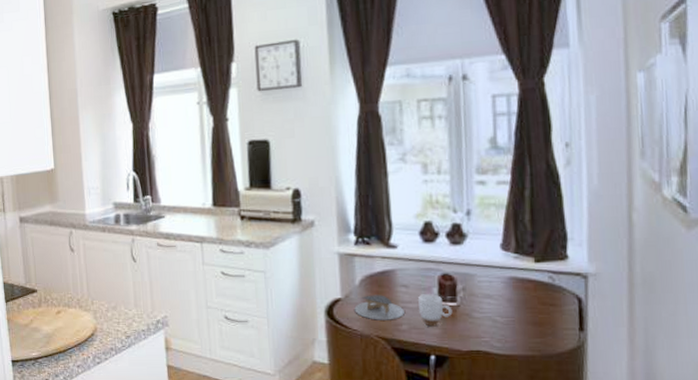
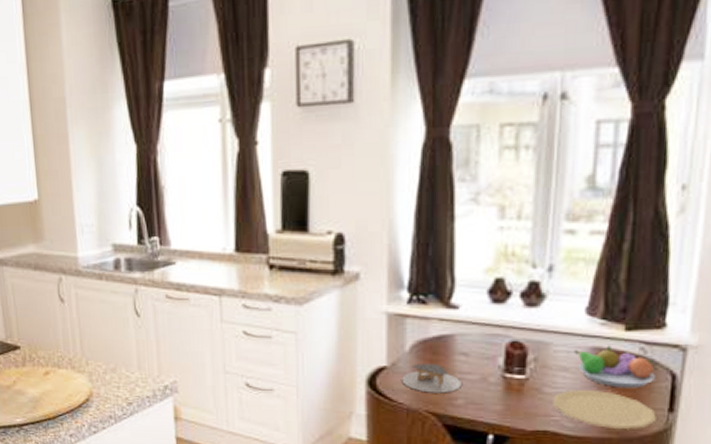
mug: present [417,293,453,327] -> none [478,363,520,402]
plate: none [482,313,570,347] -> present [553,389,656,429]
fruit bowl: none [495,275,565,312] -> present [574,345,655,388]

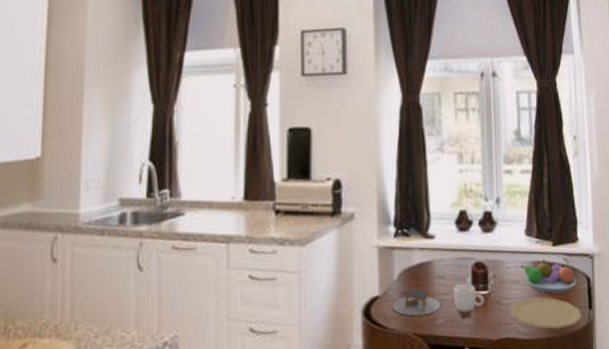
mug: none [478,363,520,402] -> present [453,282,485,318]

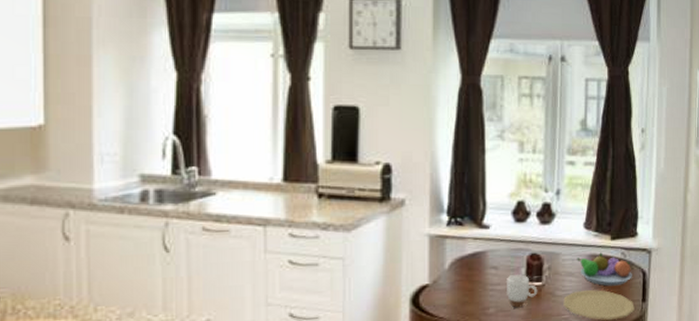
napkin holder: present [392,288,441,317] -> none [442,278,492,306]

